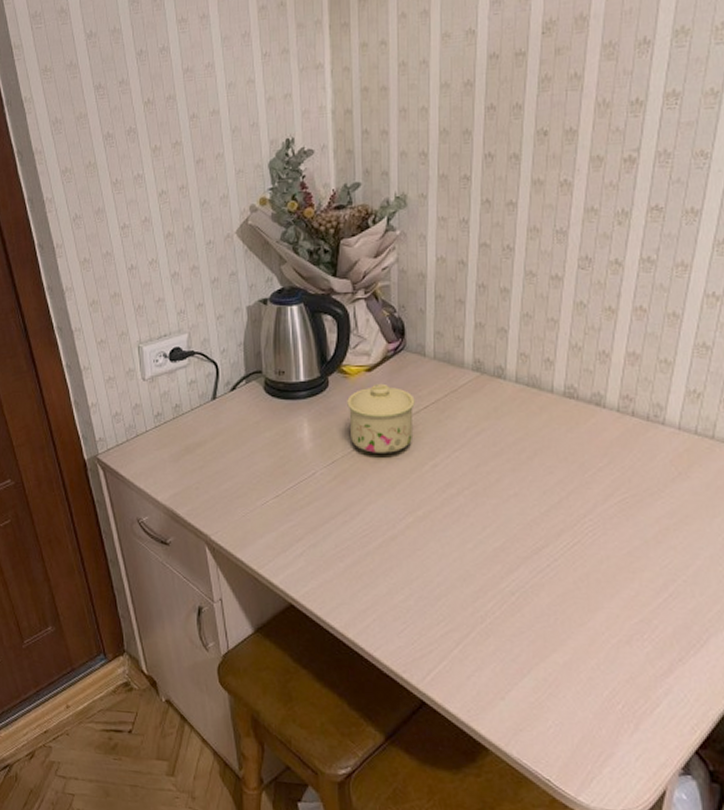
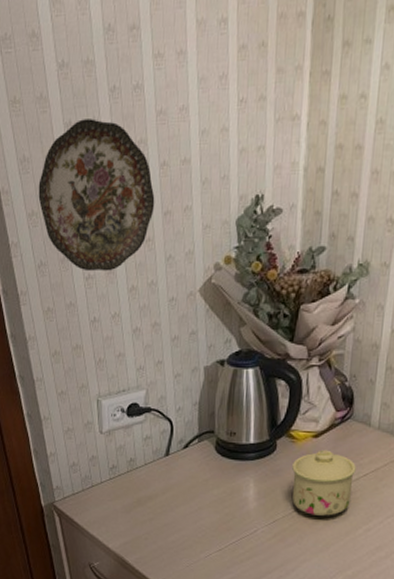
decorative plate: none [71,80,186,221] -> present [38,119,155,271]

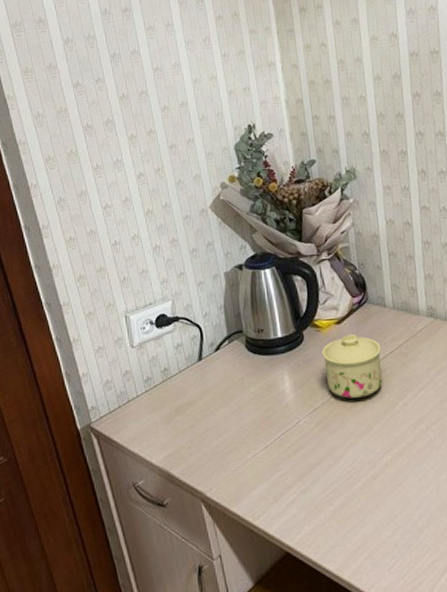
decorative plate: present [38,119,155,271] -> none [53,79,161,202]

